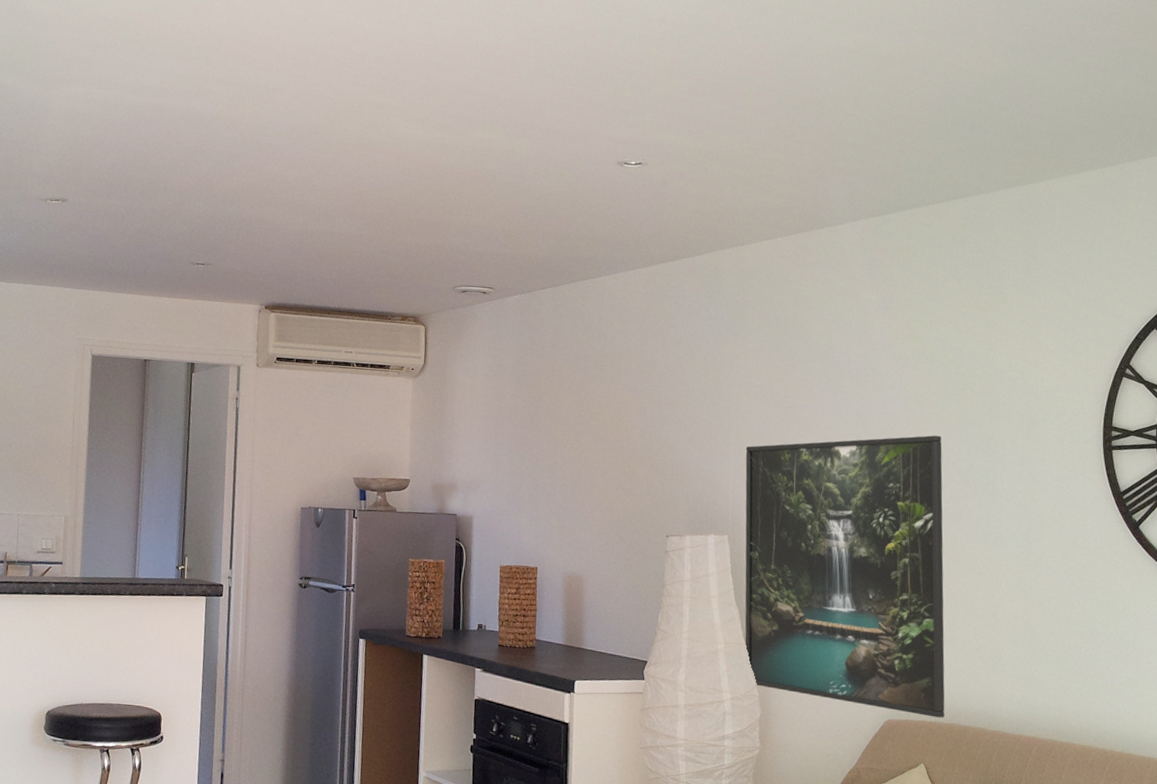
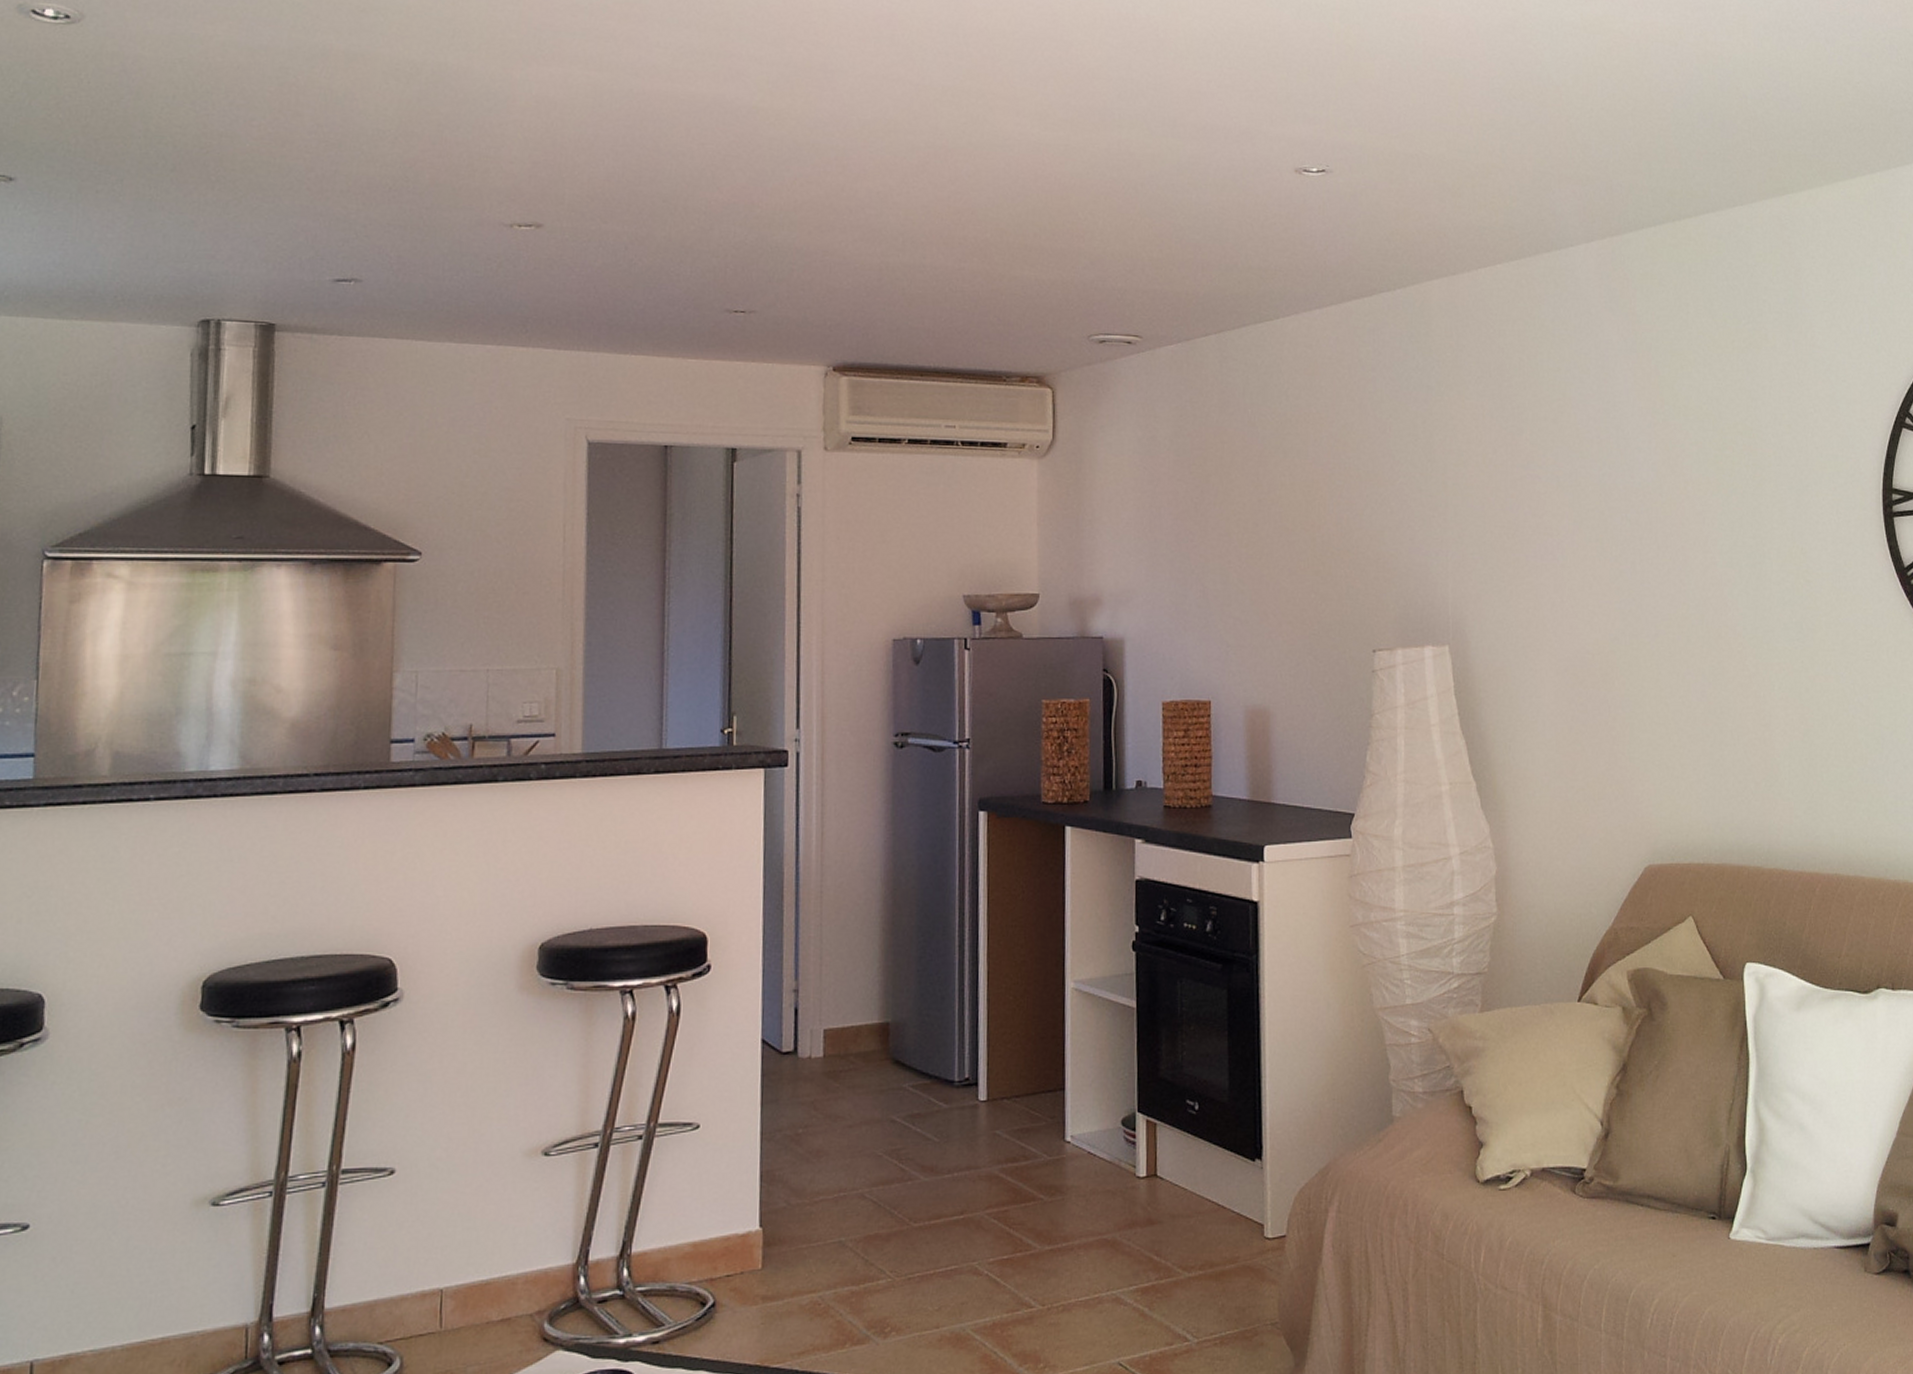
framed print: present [744,435,945,718] -> none [1466,507,1714,858]

